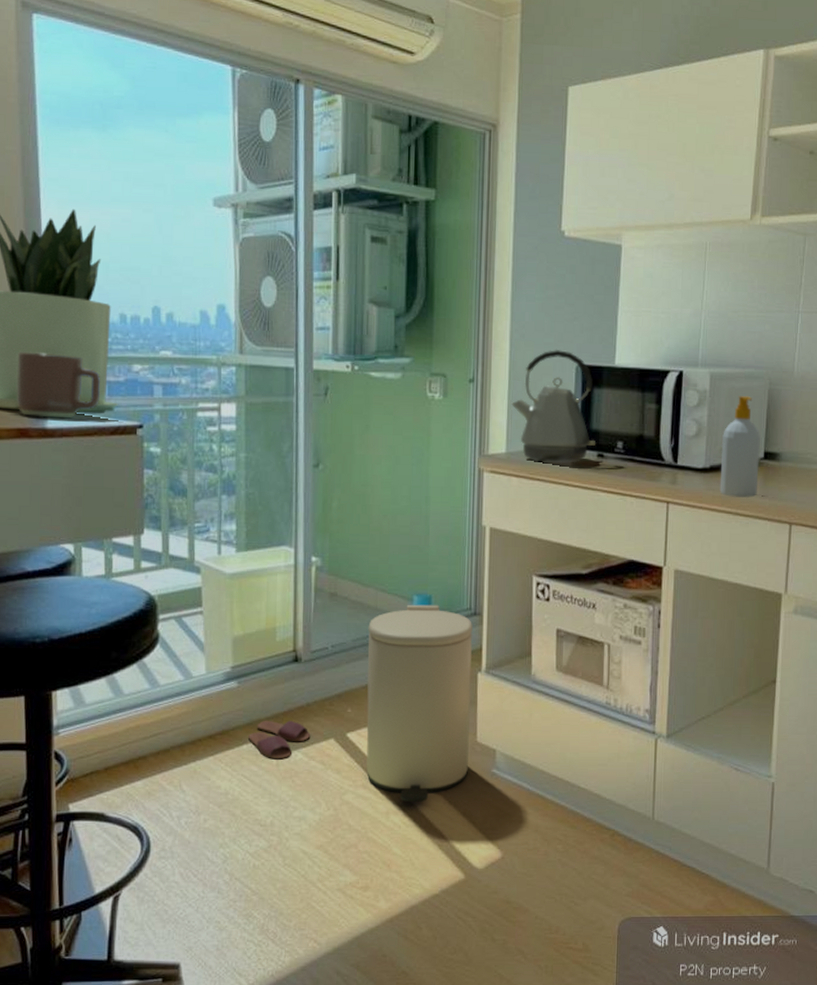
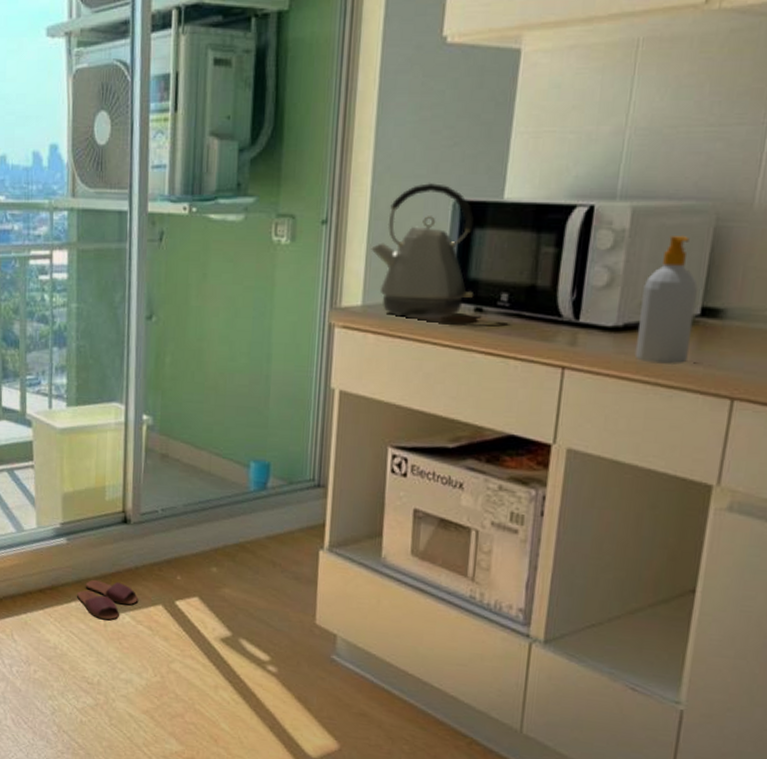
pedal bin: present [366,604,472,802] -> none [195,470,315,681]

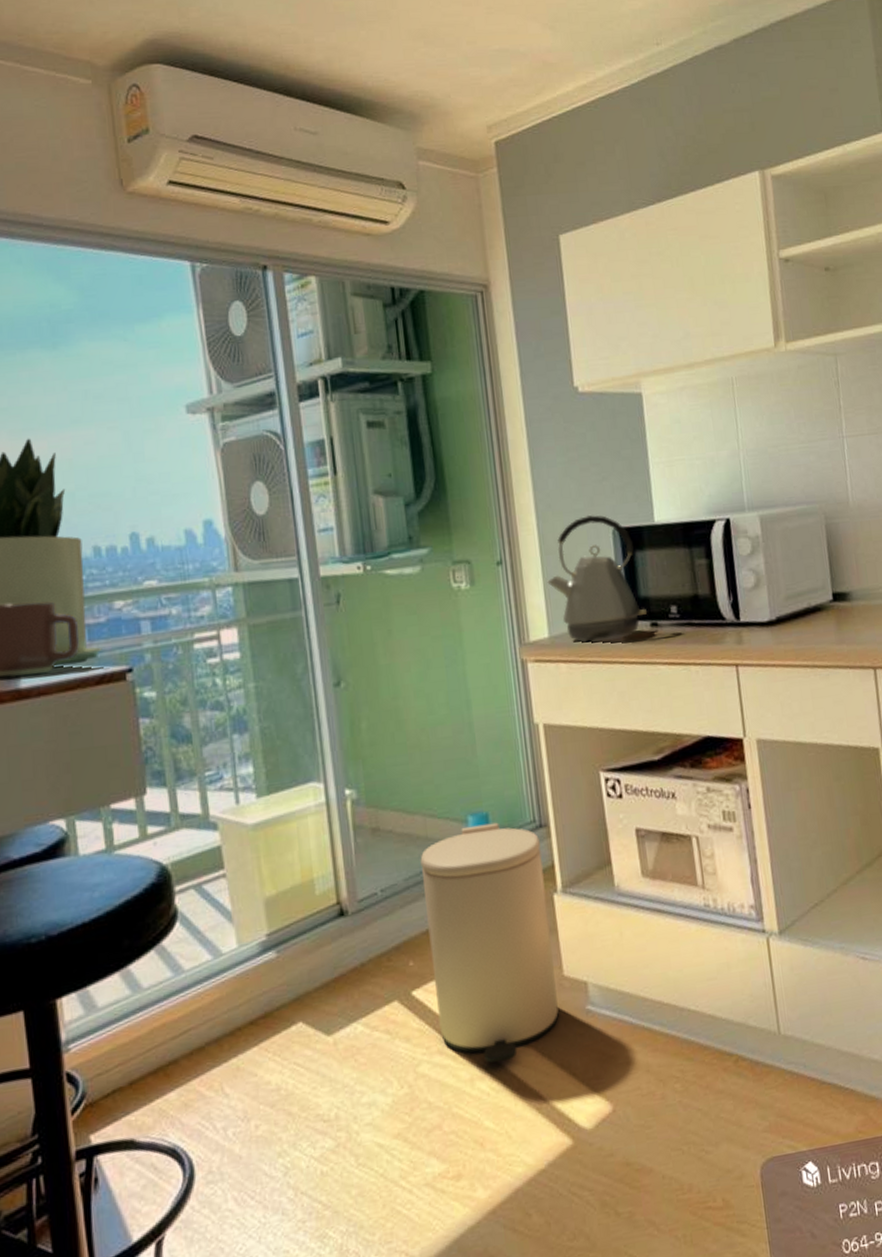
slippers: present [77,579,139,620] -> none [297,986,370,1037]
pedal bin: none [195,470,315,681] -> present [420,822,559,1063]
soap bottle: present [634,235,698,365] -> none [784,534,833,649]

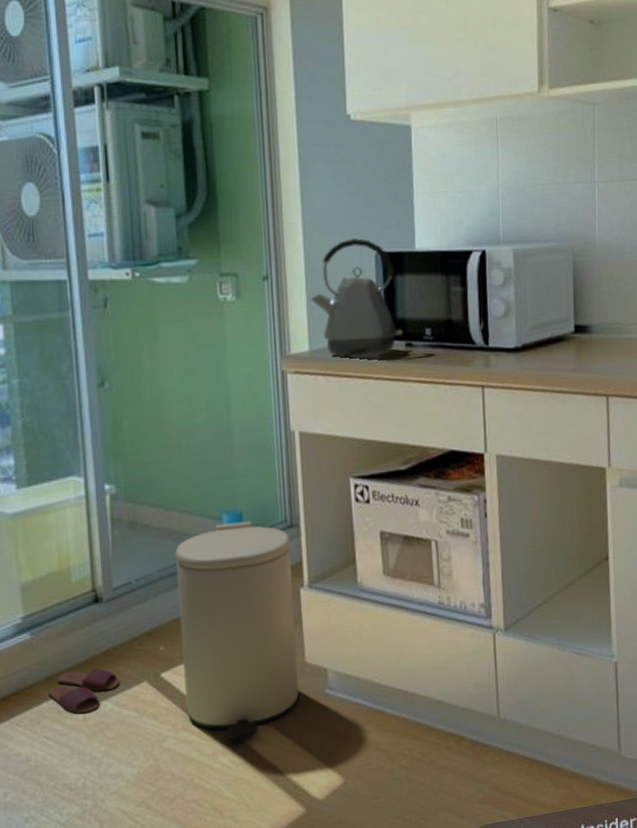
slippers: none [297,986,370,1037] -> present [49,667,120,713]

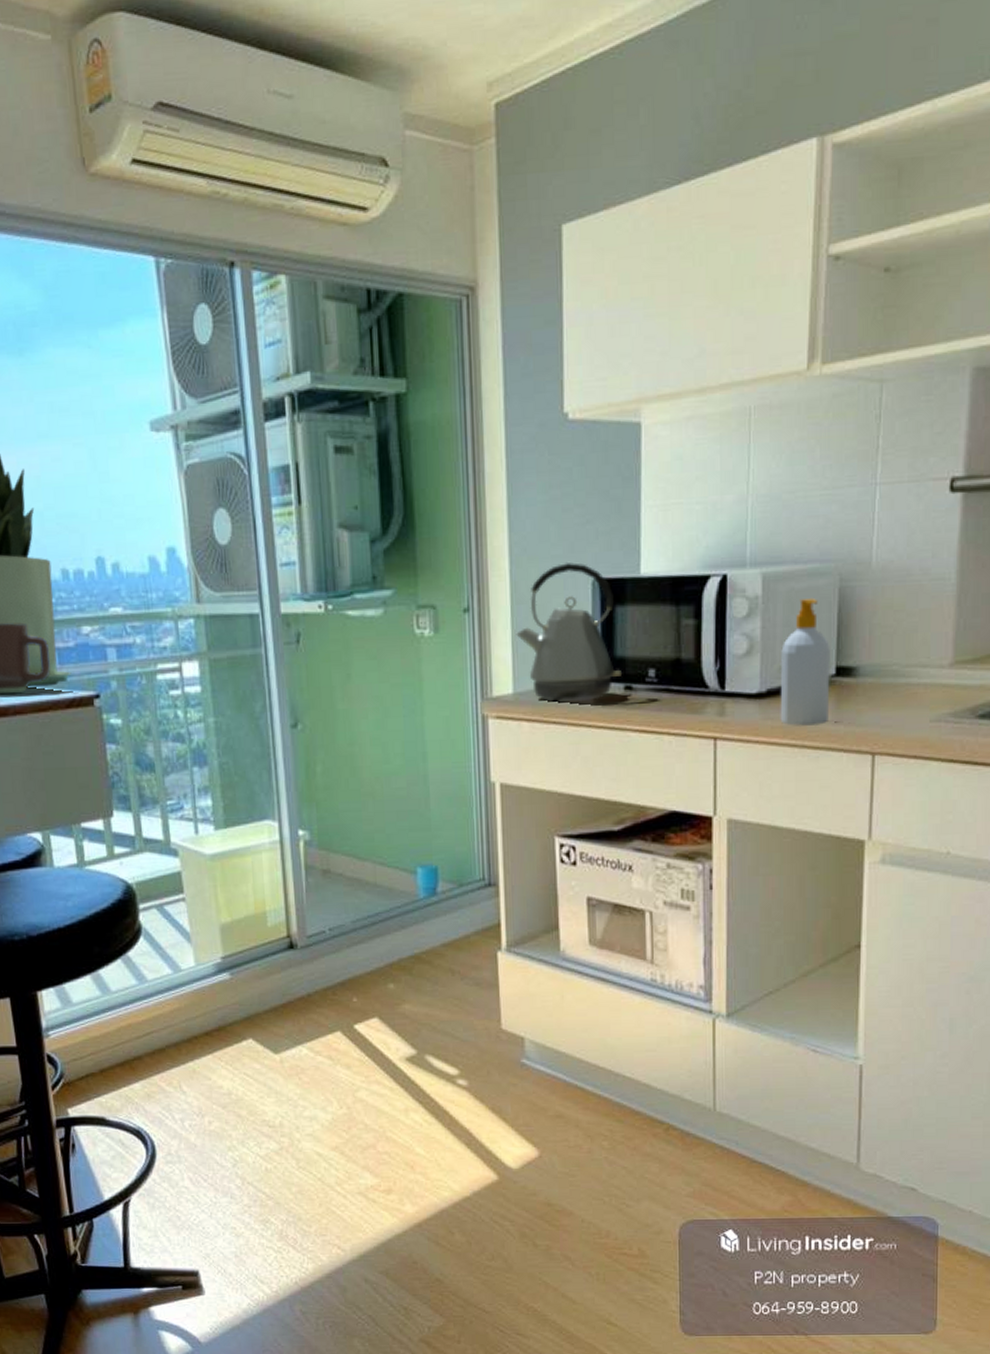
slippers: present [49,667,120,713] -> none [247,1012,315,1055]
pedal bin: present [175,521,299,739] -> none [368,876,494,1098]
soap bottle: none [531,269,571,375] -> present [780,597,830,726]

